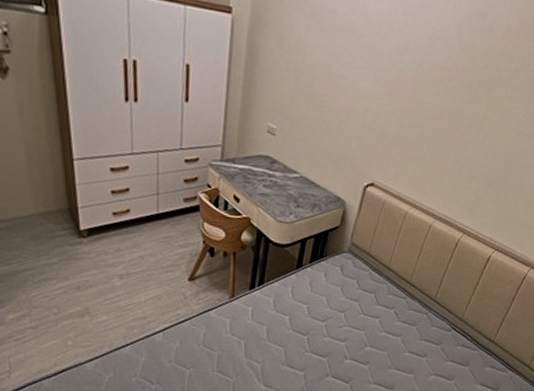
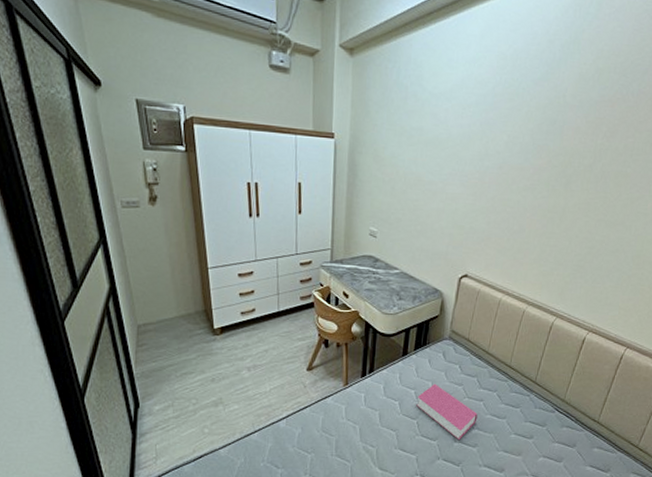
book: none [308,298,372,358] -> present [416,383,478,441]

